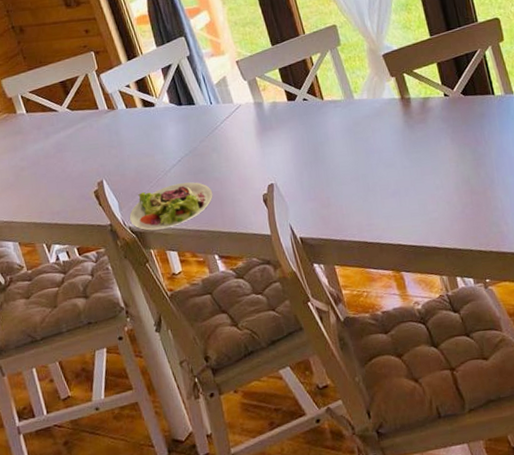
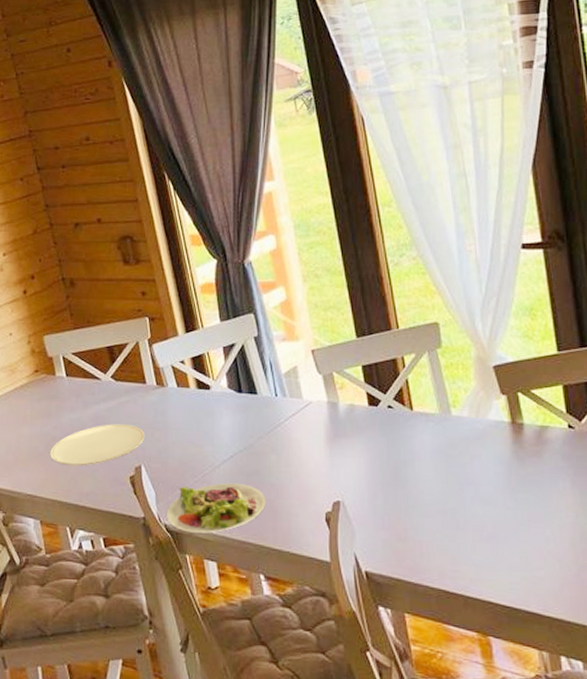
plate: none [20,146,103,191] -> present [50,424,145,466]

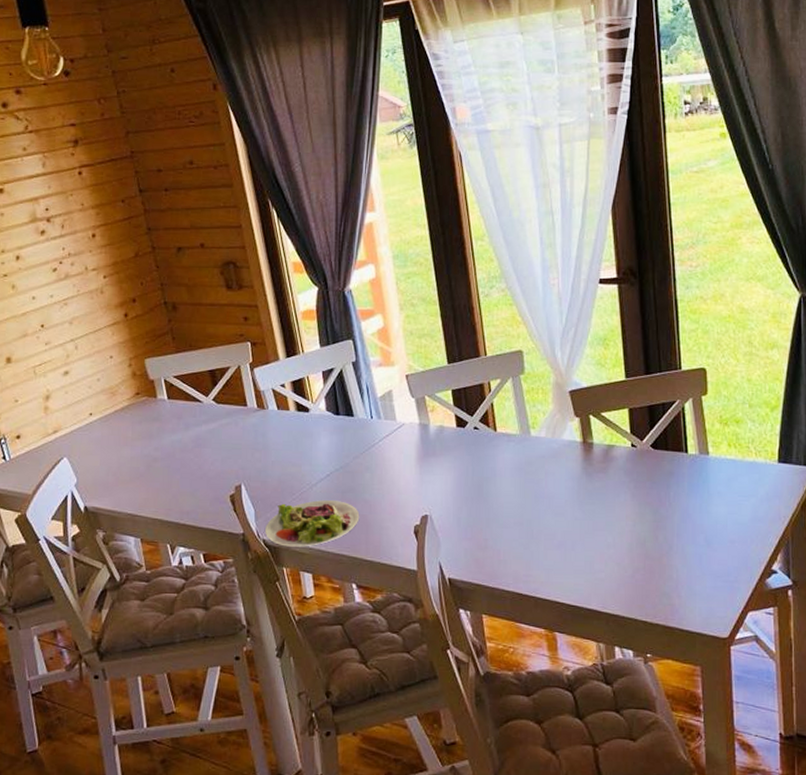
plate: present [50,424,145,466] -> none [151,445,245,486]

